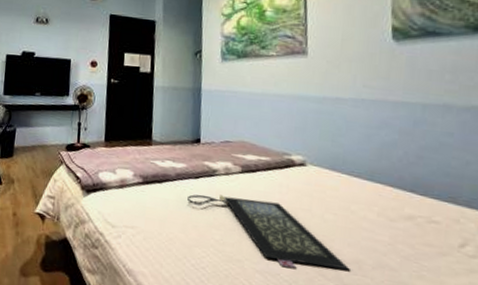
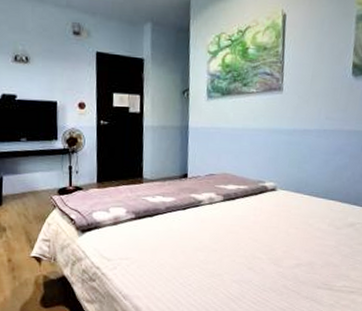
clutch bag: present [187,194,350,270] -> none [176,222,305,275]

